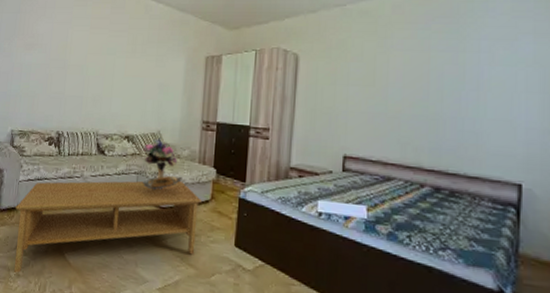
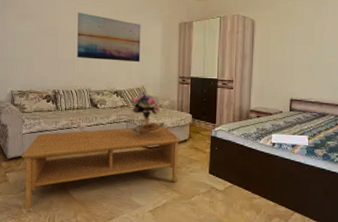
wall art: none [86,42,161,103] -> present [77,12,141,63]

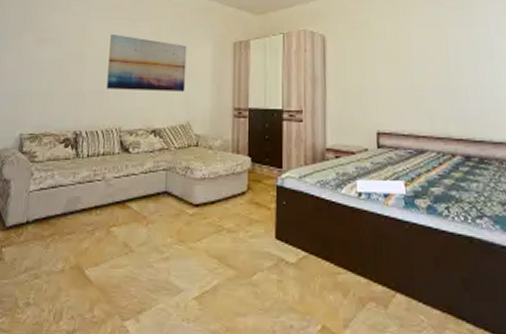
coffee table: present [21,125,181,210] -> none [23,173,237,301]
bouquet: present [130,91,165,135] -> none [172,129,215,187]

